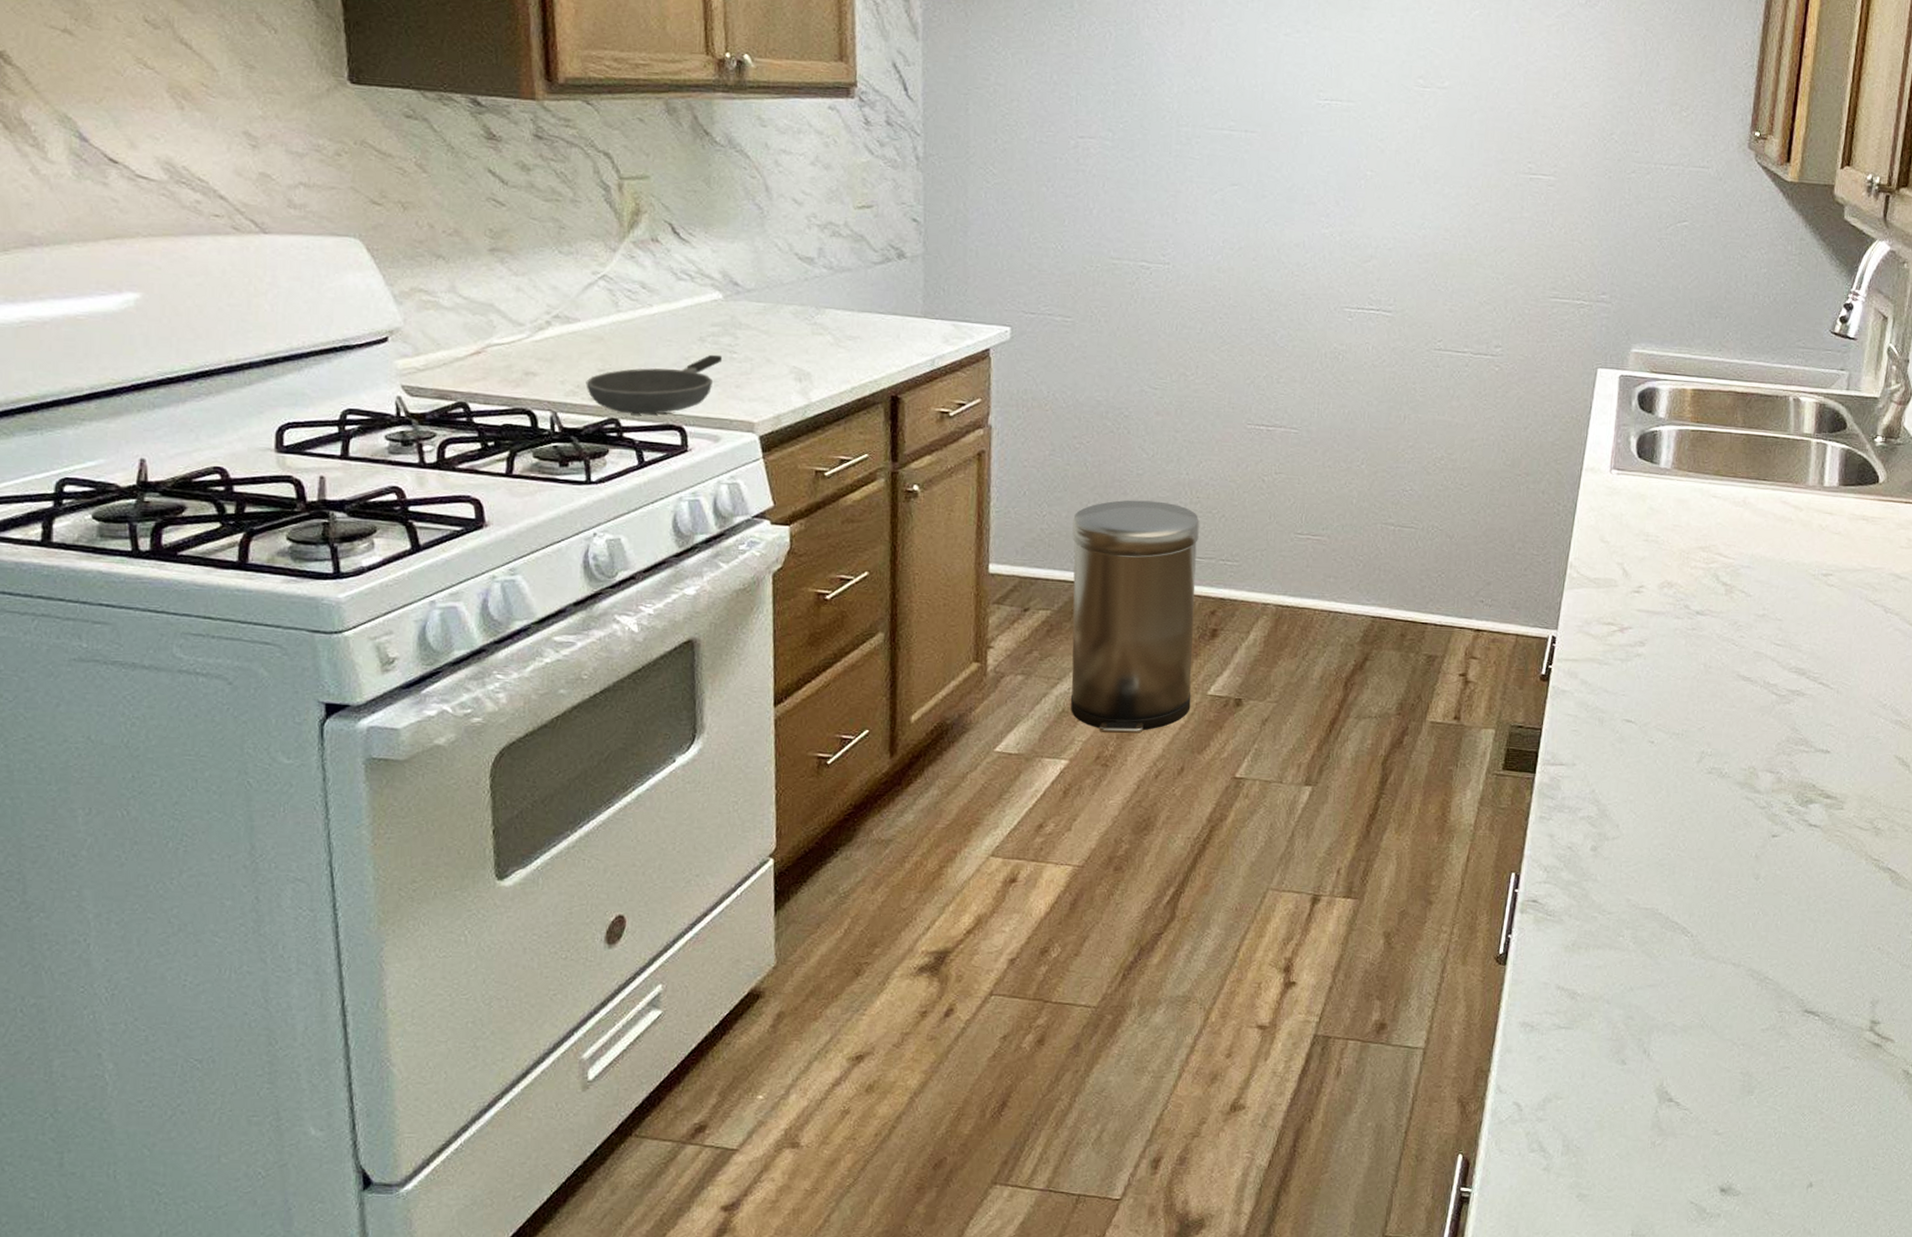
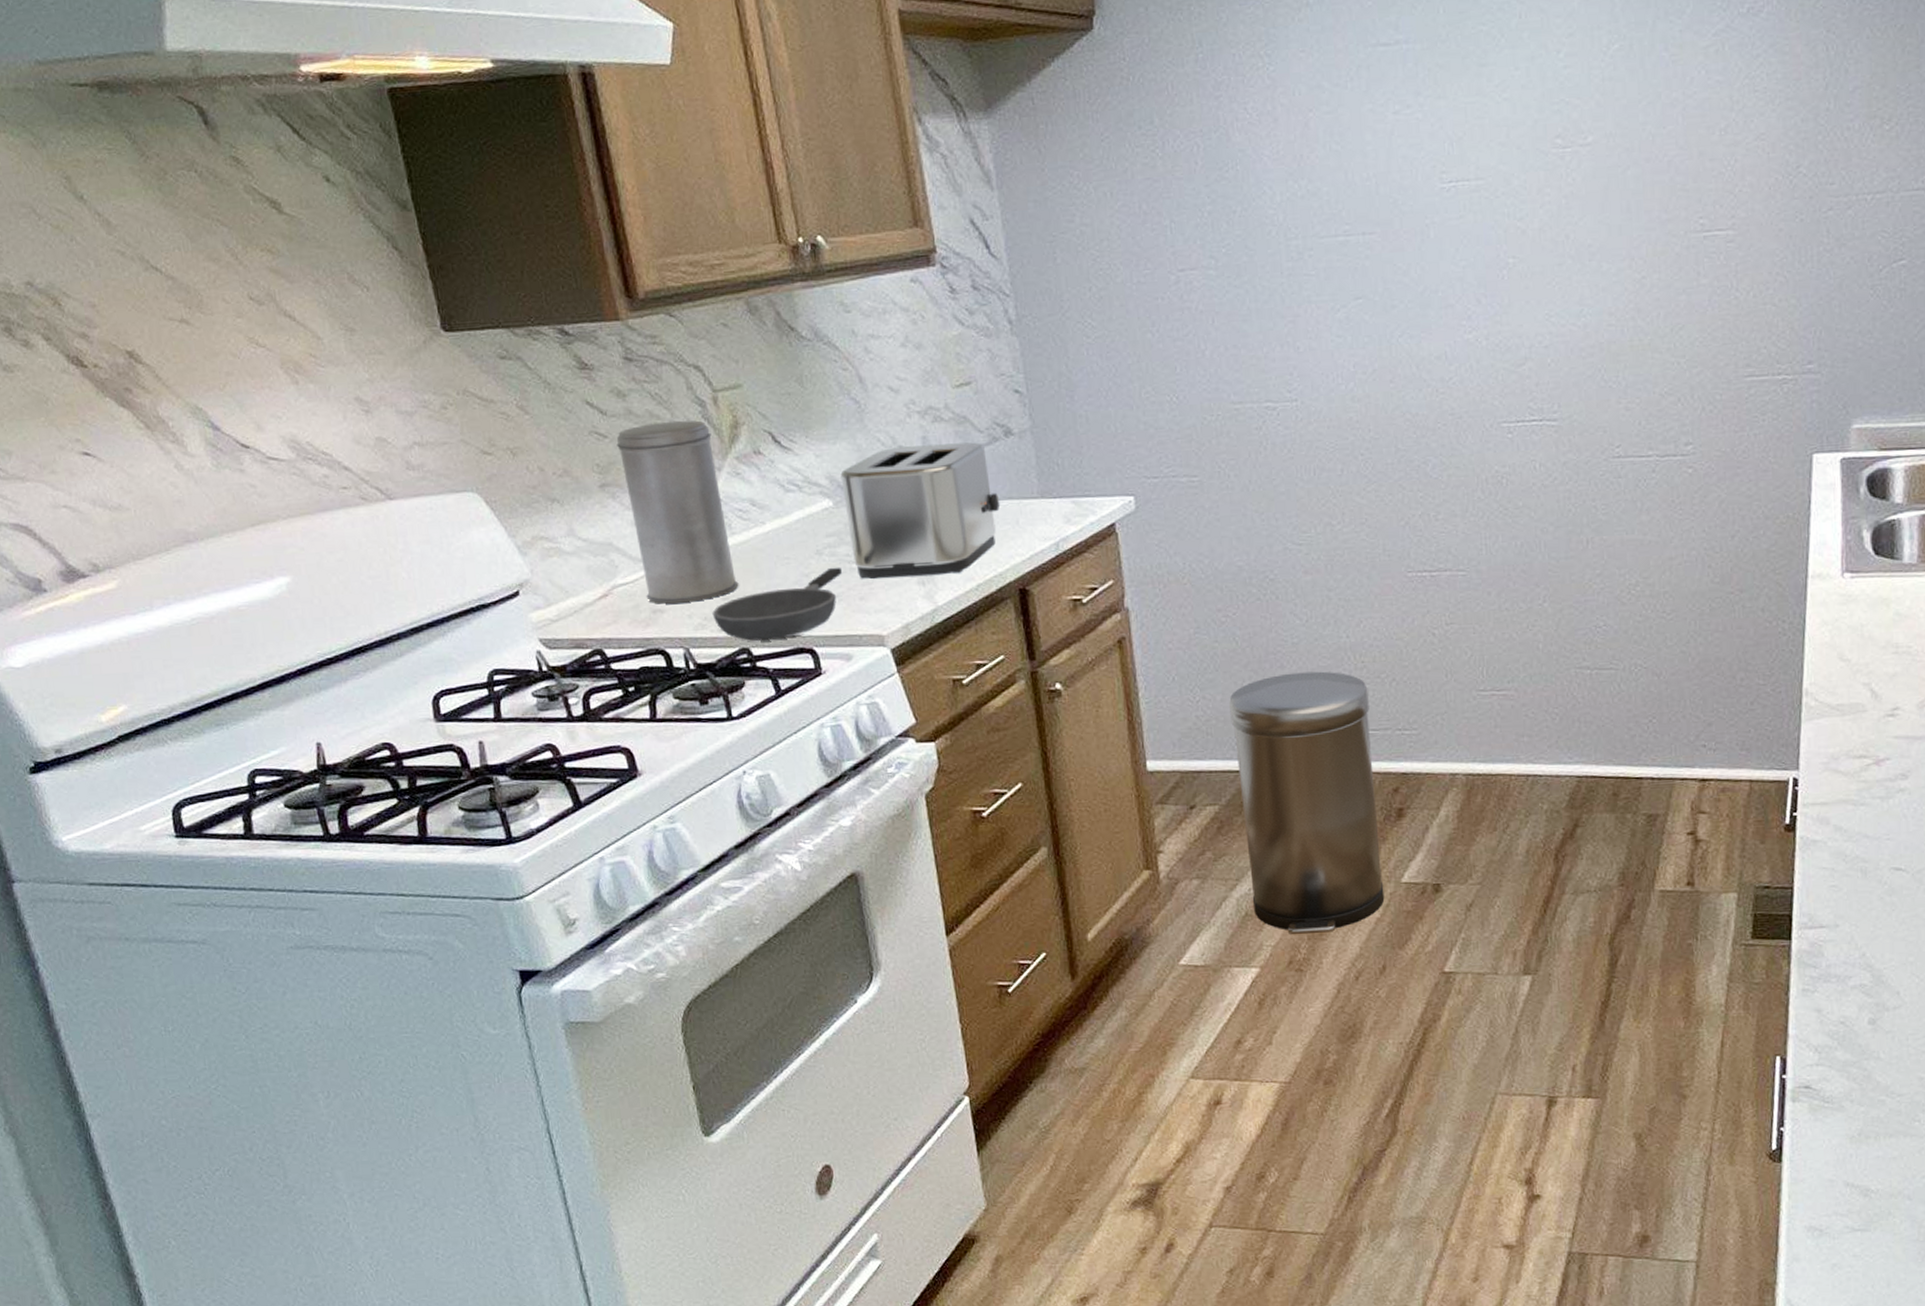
canister: none [513,199,617,370] -> present [617,420,739,604]
toaster: none [733,254,885,375] -> present [840,442,1001,580]

